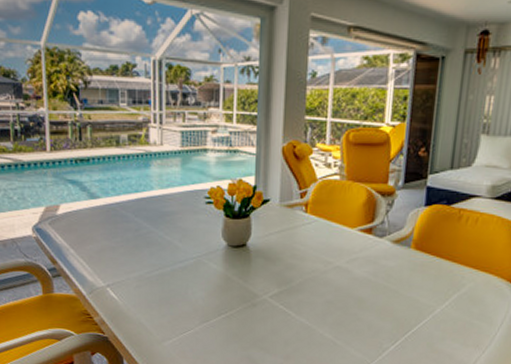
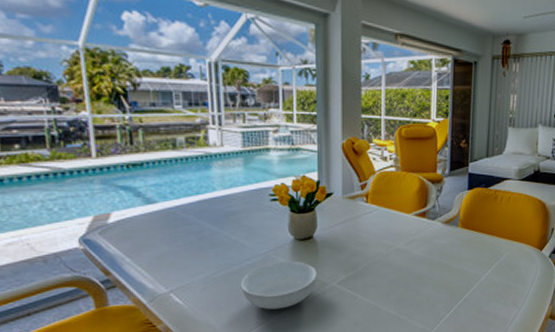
serving bowl: none [171,267,249,317] -> present [240,261,317,310]

